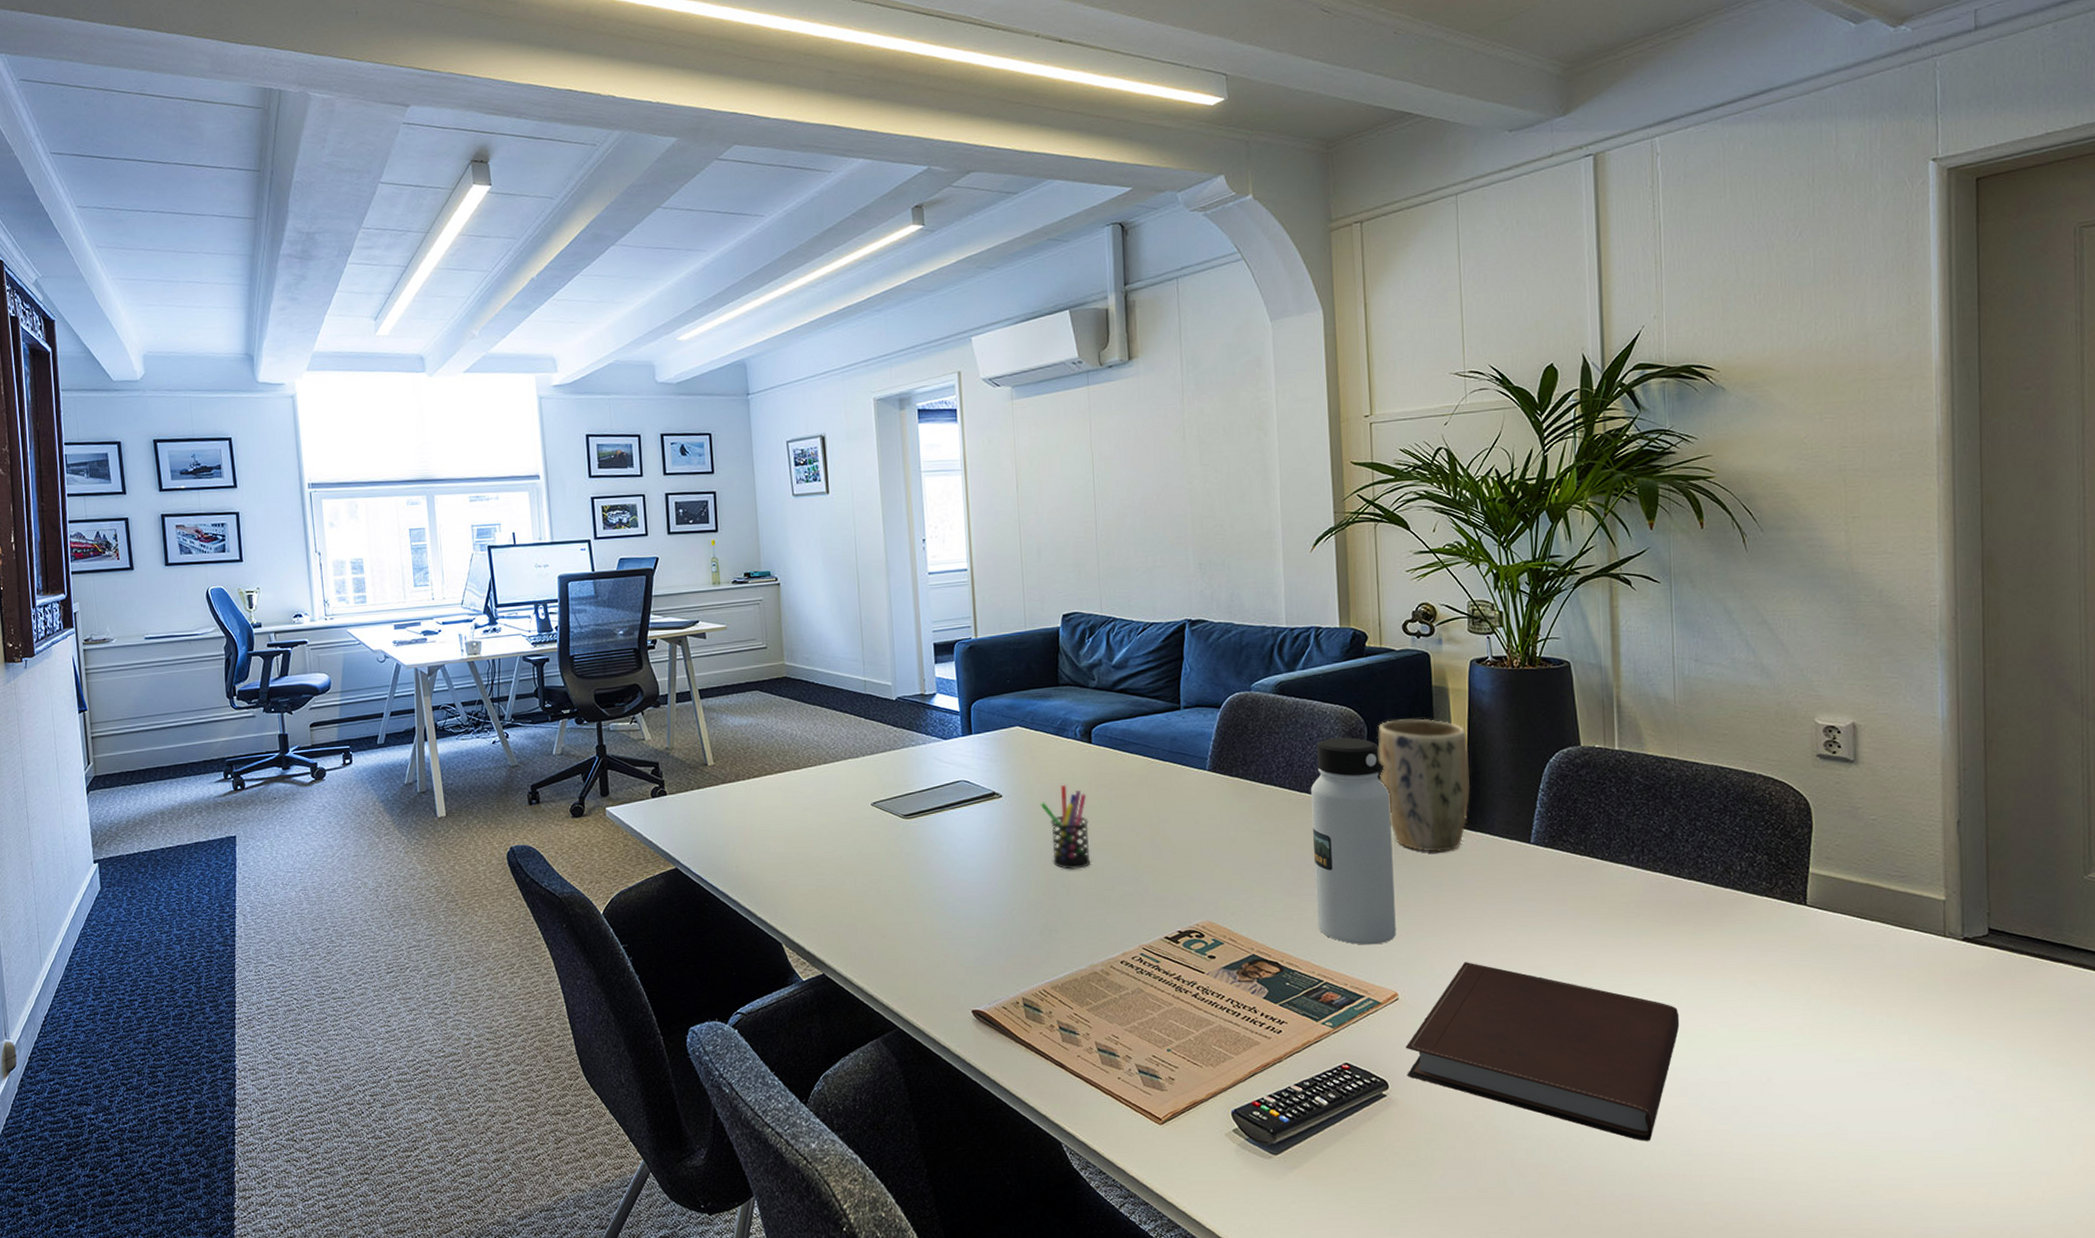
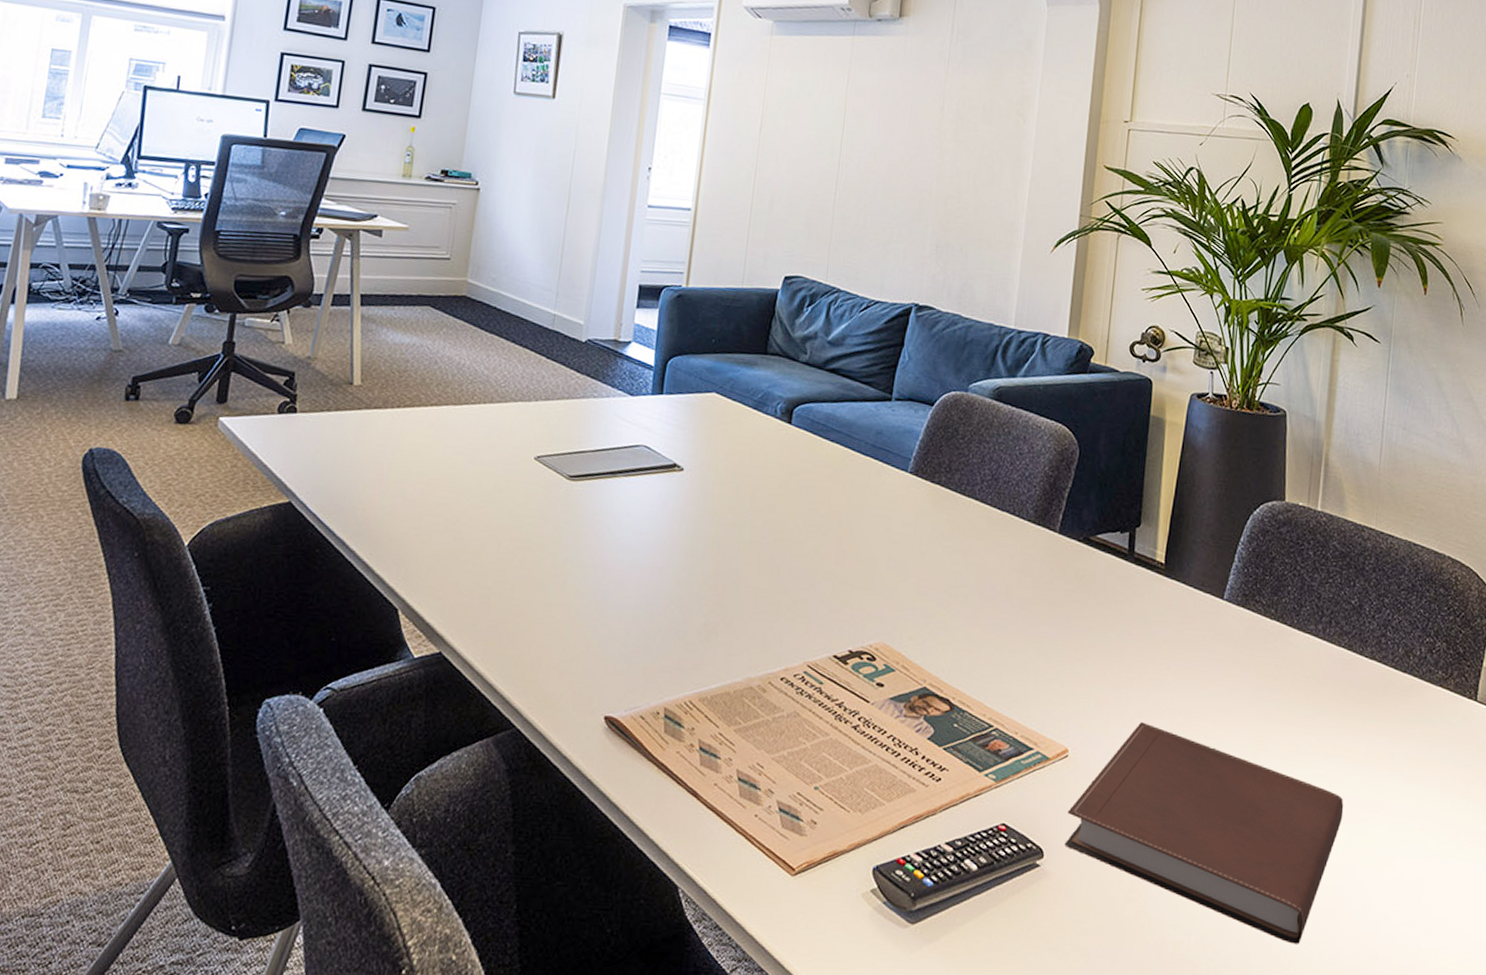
pen holder: present [1040,784,1091,869] -> none [723,466,775,565]
water bottle: present [1311,737,1396,945] -> none [997,456,1092,692]
plant pot: present [1377,718,1471,852] -> none [1084,445,1177,598]

